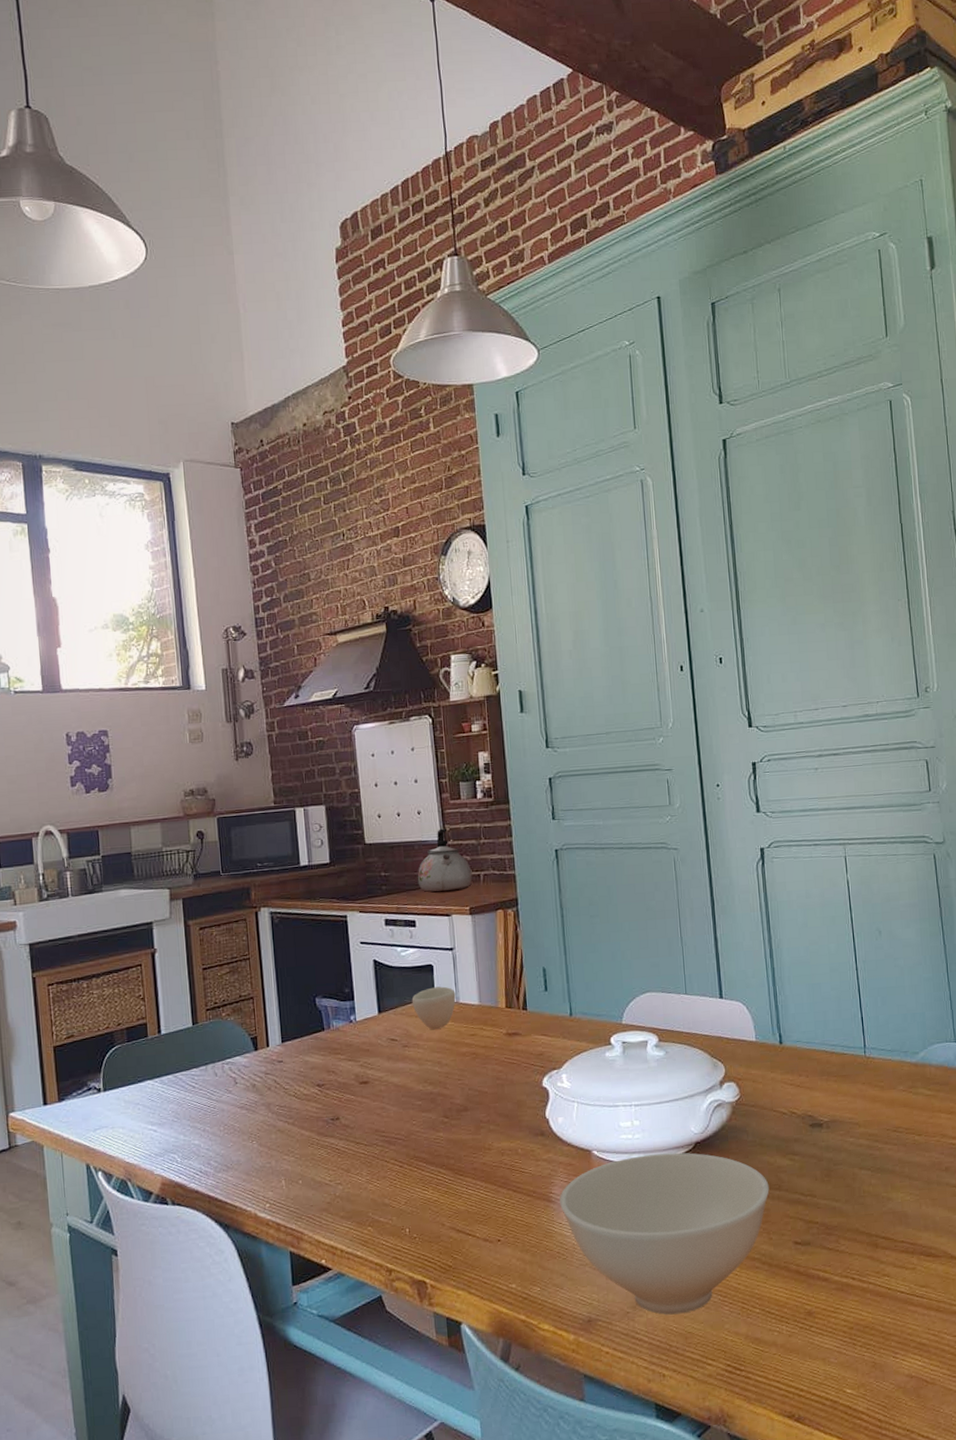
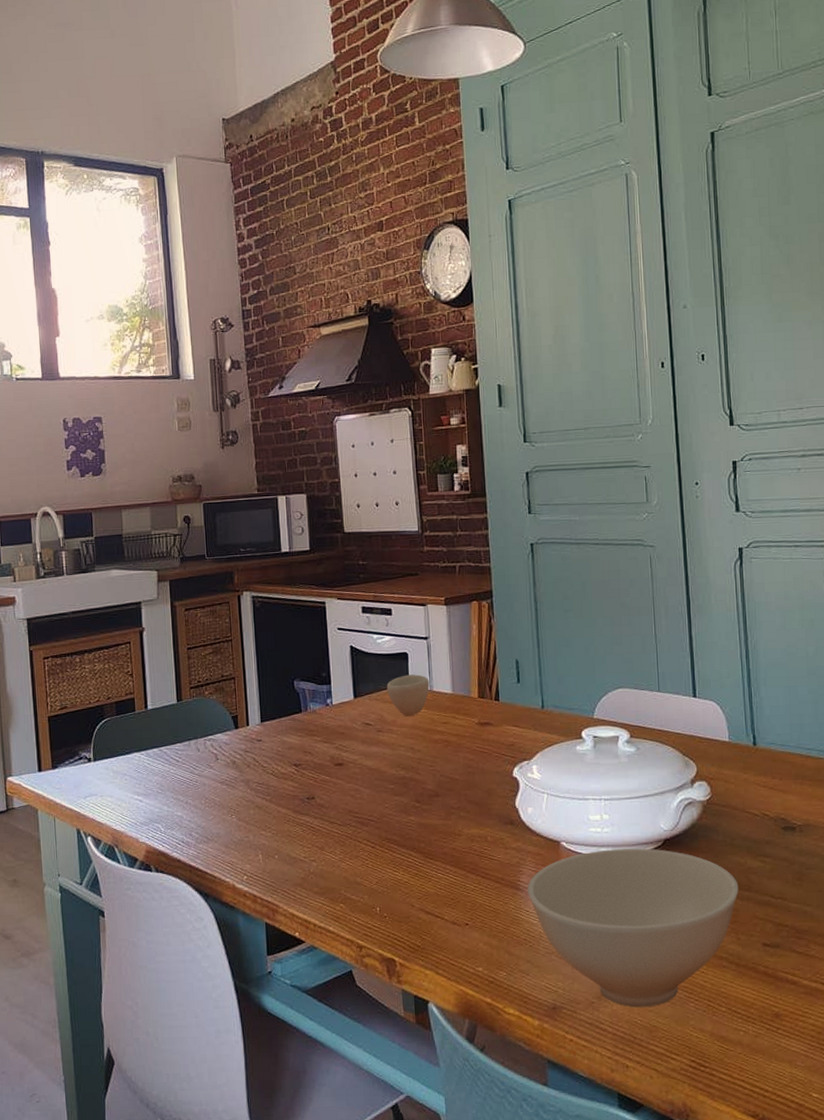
kettle: present [417,828,473,894] -> none [394,519,448,583]

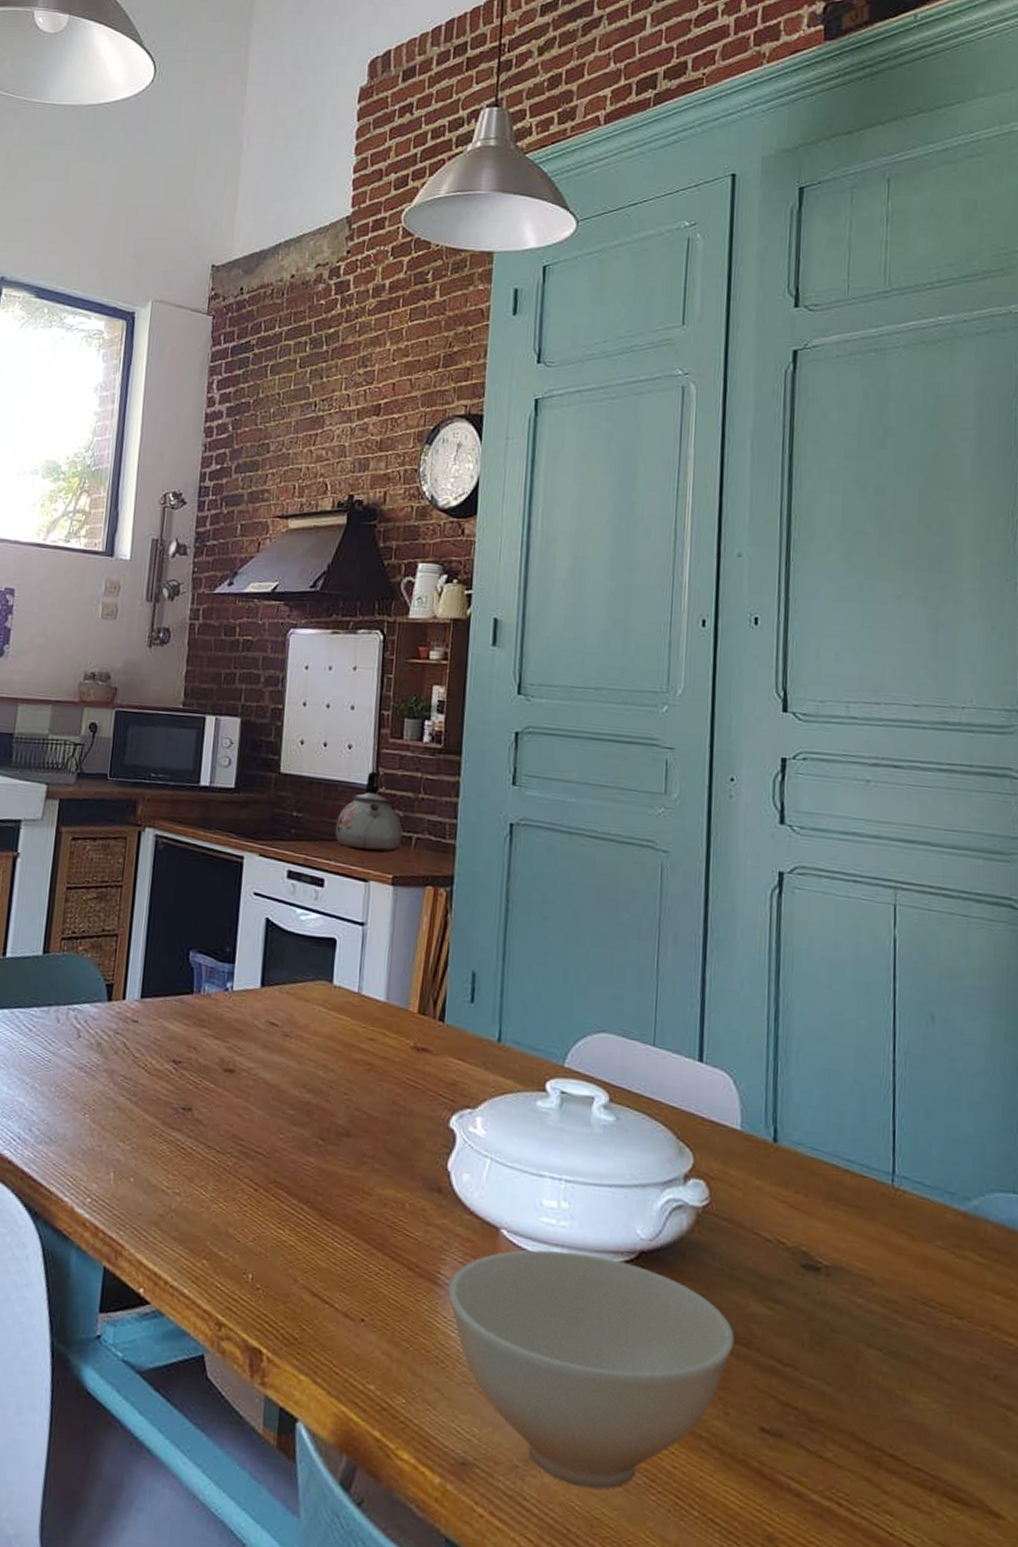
cup: present [386,674,430,715] -> none [303,967,359,1022]
kettle: none [394,519,448,583] -> present [334,771,403,854]

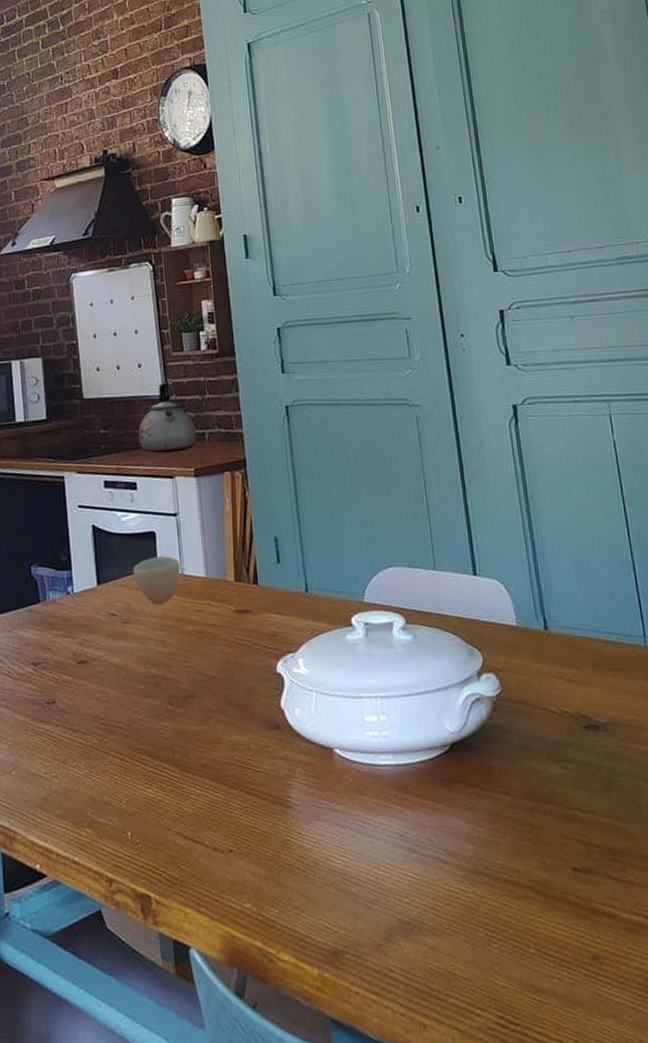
cup: none [303,967,359,1022] -> present [133,556,181,604]
bowl: present [448,1249,735,1490] -> none [298,754,540,951]

